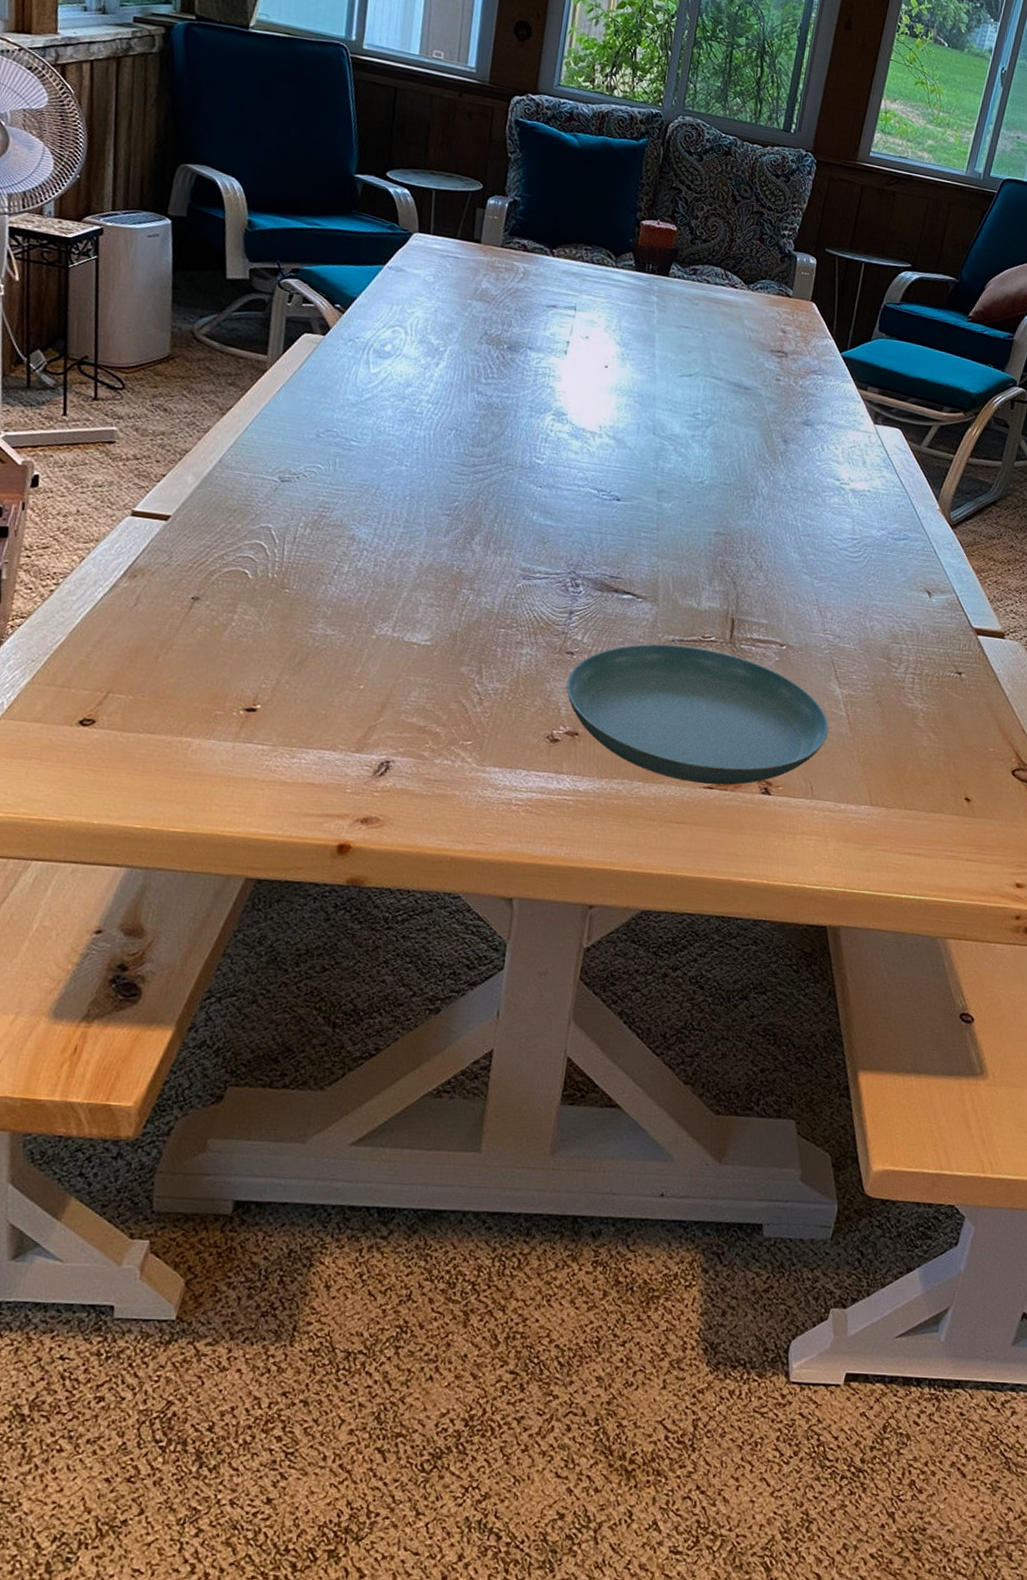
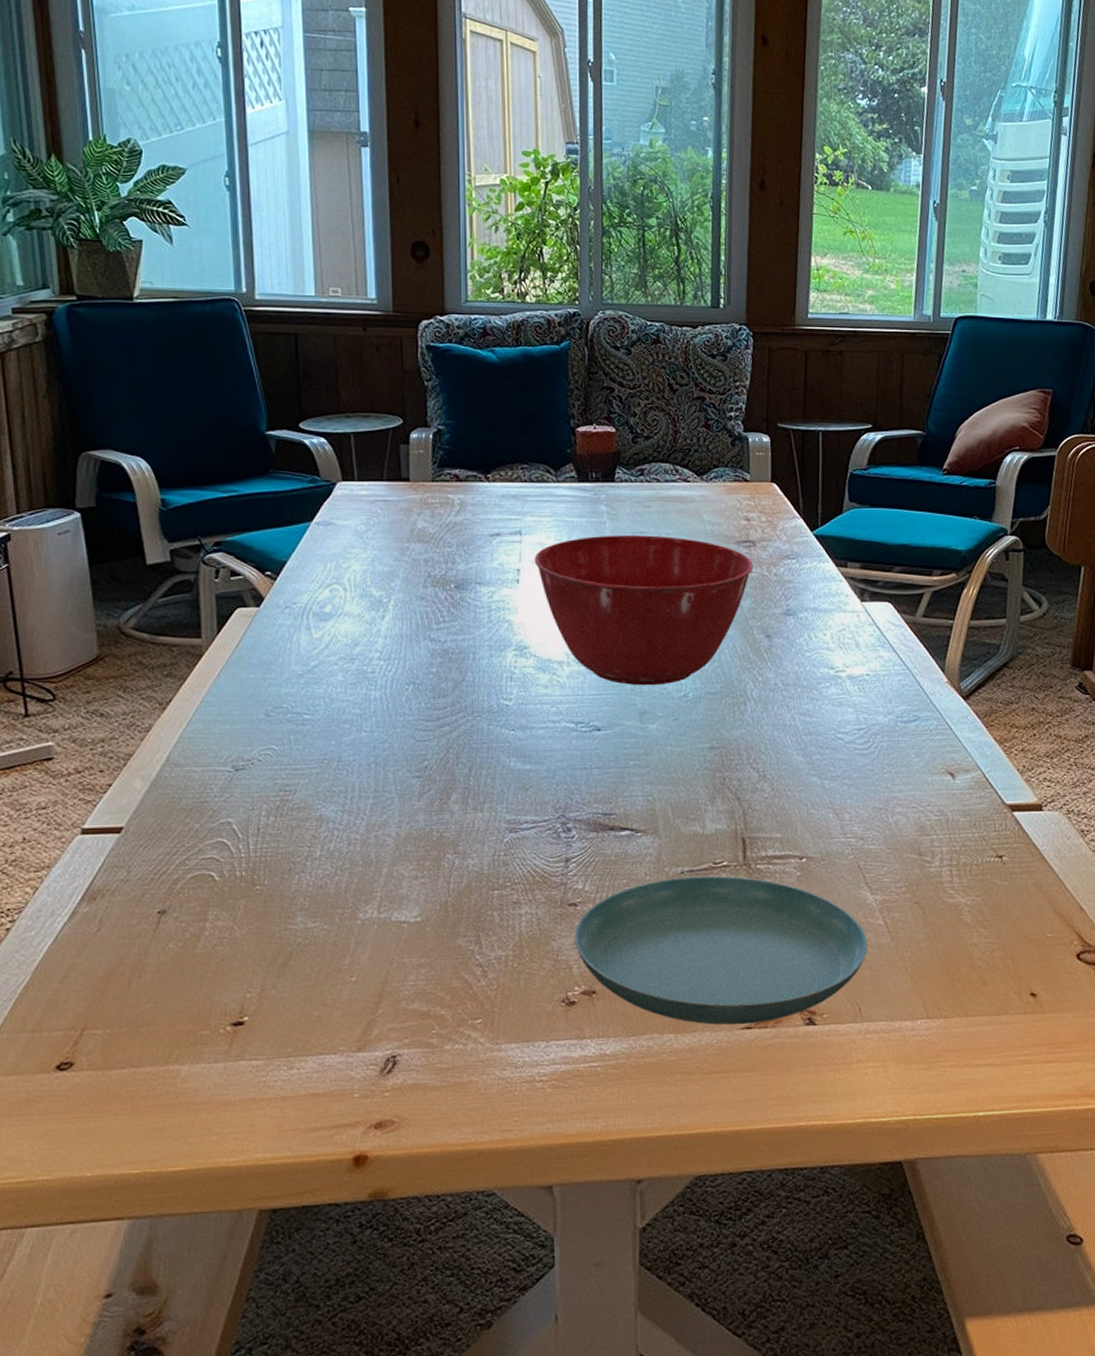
mixing bowl: none [583,322,783,470] -> present [534,534,753,686]

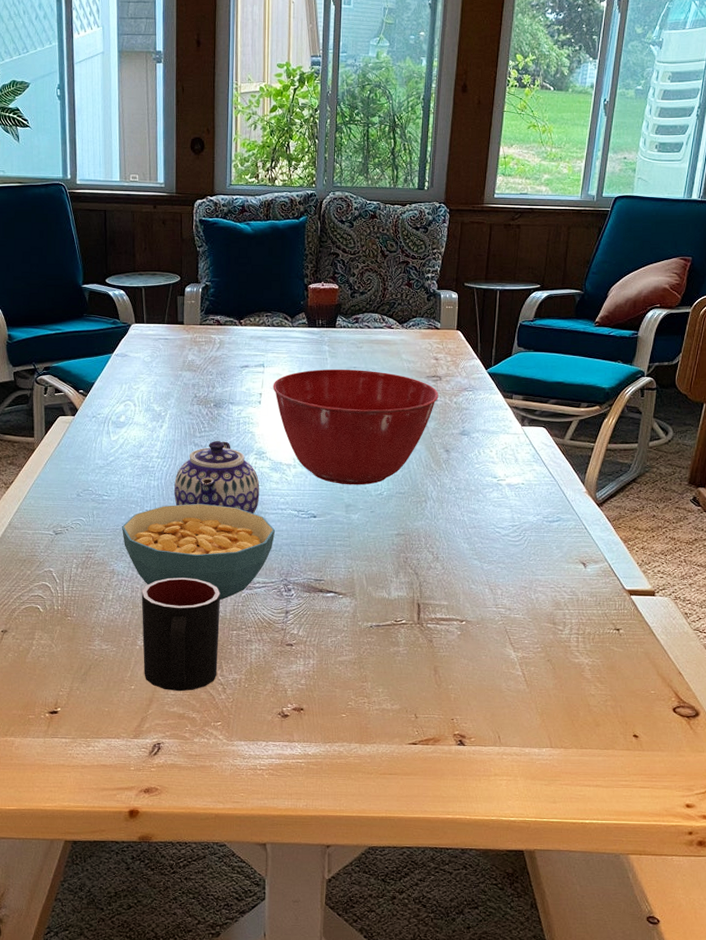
cereal bowl: none [330,718,546,850] -> present [121,503,275,601]
mug: none [362,821,475,981] -> present [141,577,220,692]
teapot: none [404,633,523,730] -> present [174,440,260,514]
saucer: present [574,875,869,1025] -> none [289,629,509,741]

